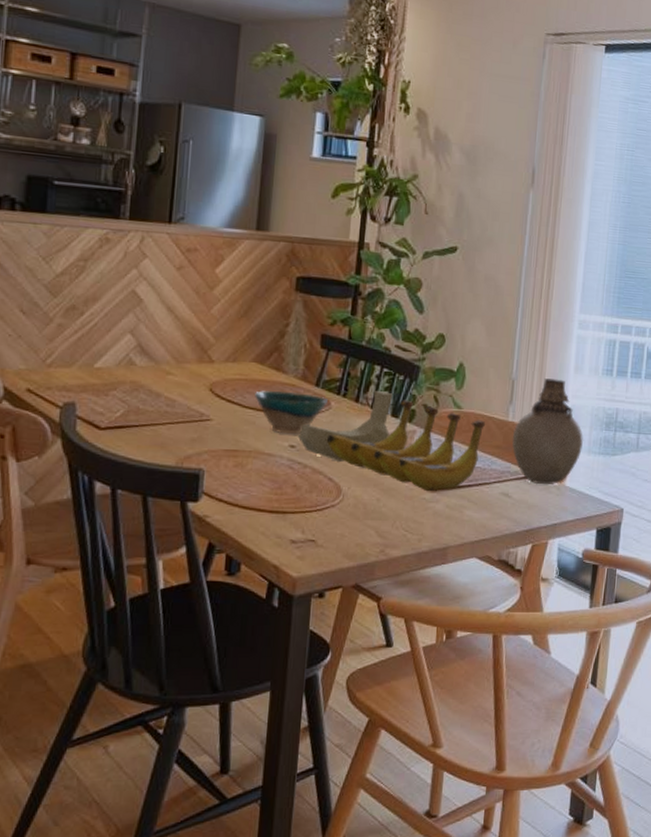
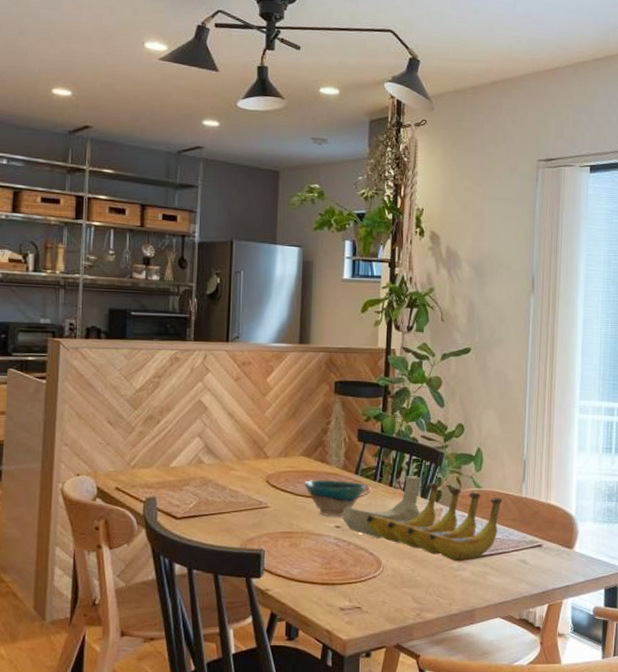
vase: present [512,378,584,485] -> none [526,458,590,552]

